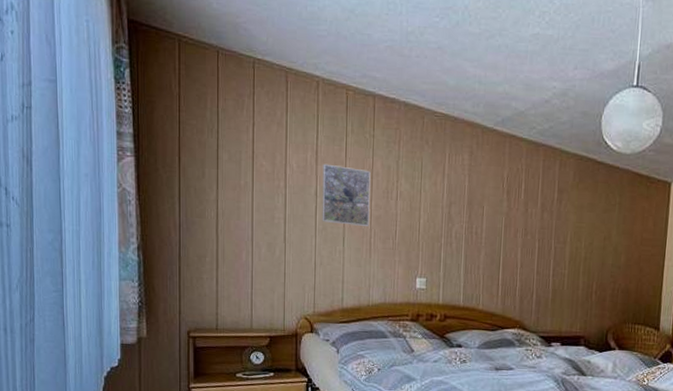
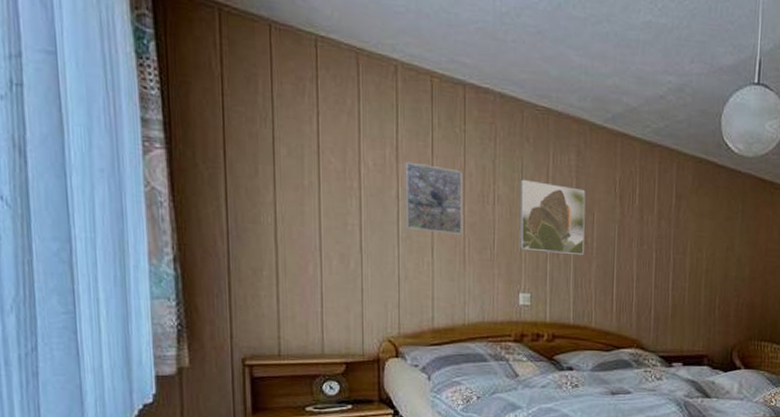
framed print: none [418,177,477,245] -> present [519,179,586,256]

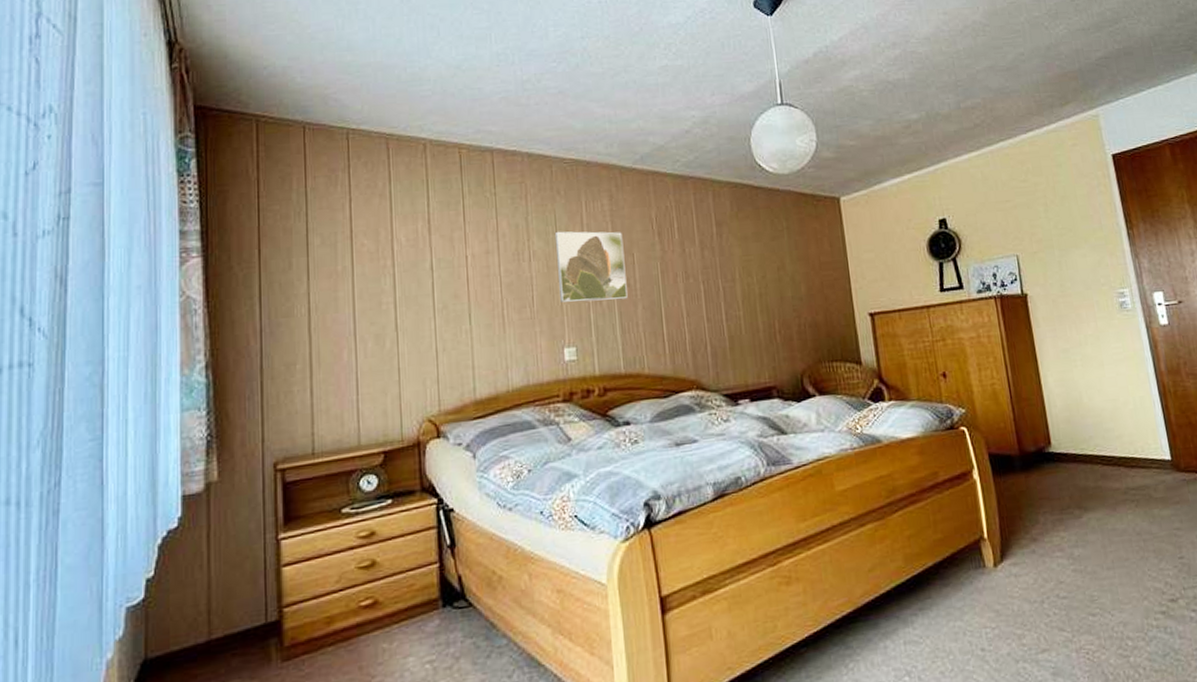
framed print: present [405,161,462,235] -> none [437,232,499,300]

